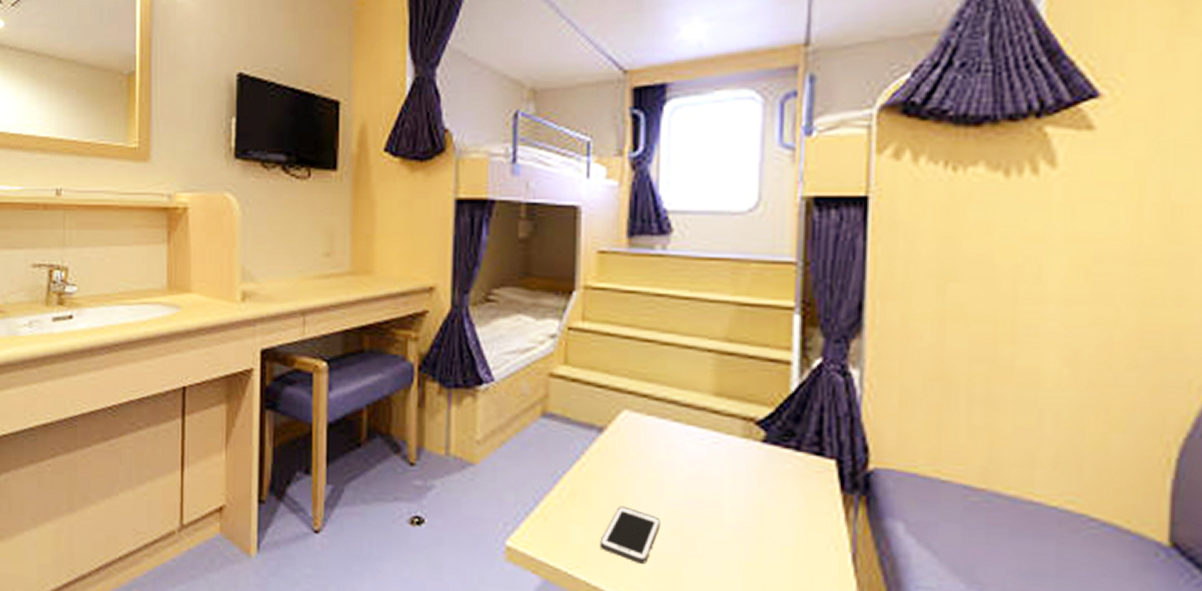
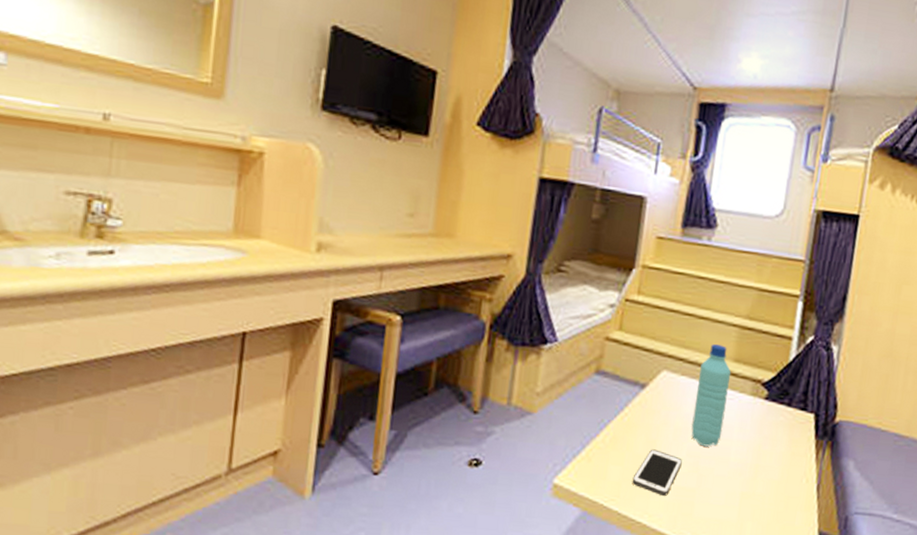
water bottle: none [667,375,713,504] -> present [691,344,732,447]

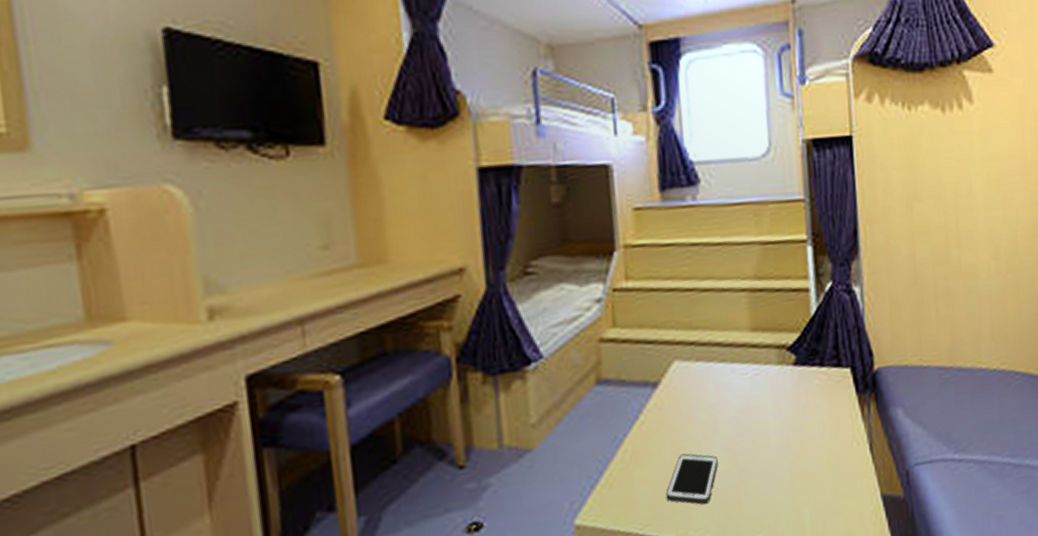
water bottle: present [691,344,732,447] -> none [715,316,756,436]

